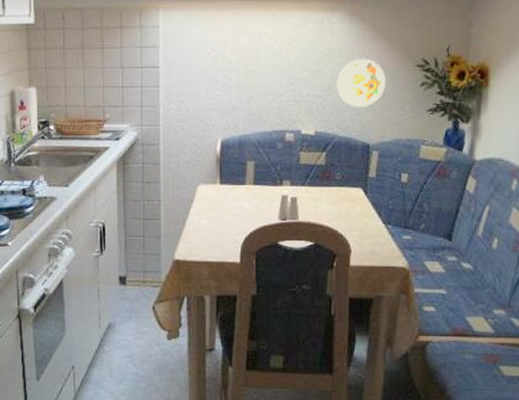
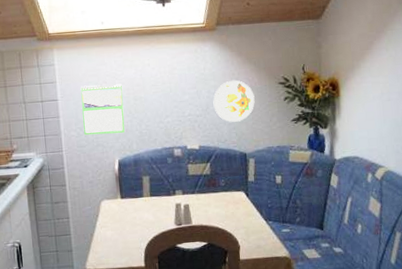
calendar: none [184,52,233,111] -> present [80,83,125,136]

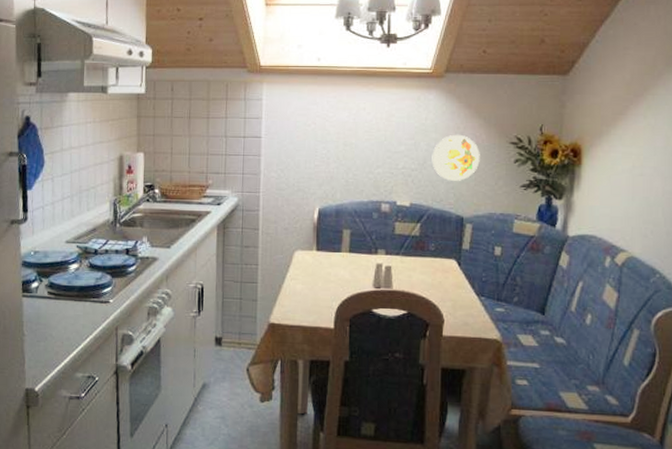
calendar: present [80,83,125,136] -> none [284,124,332,180]

